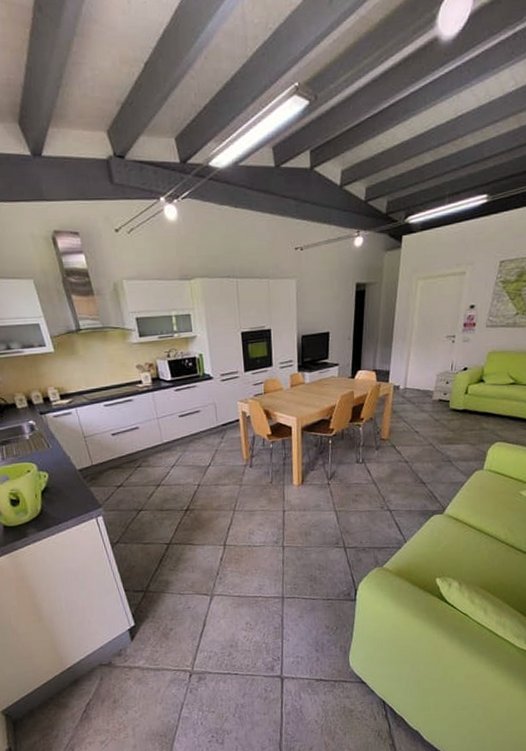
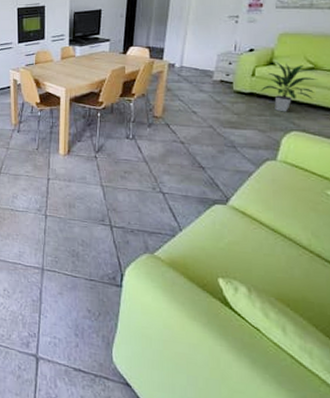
indoor plant: none [472,379,517,426] -> present [261,62,318,112]

